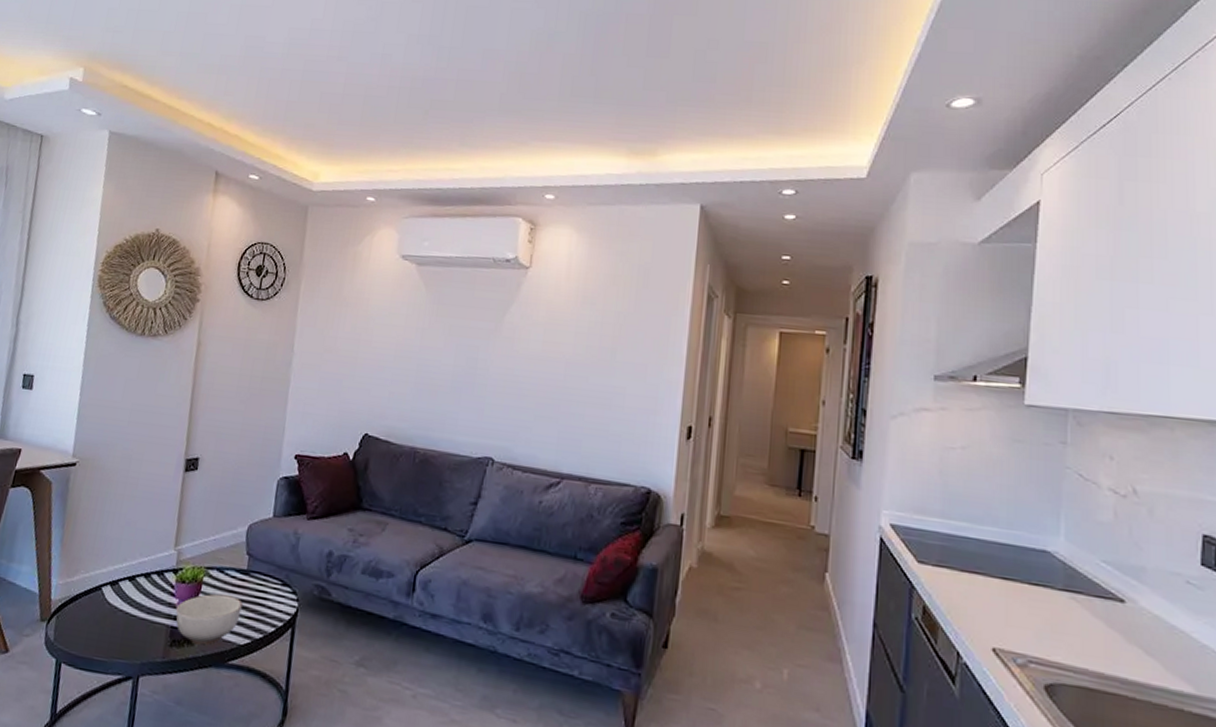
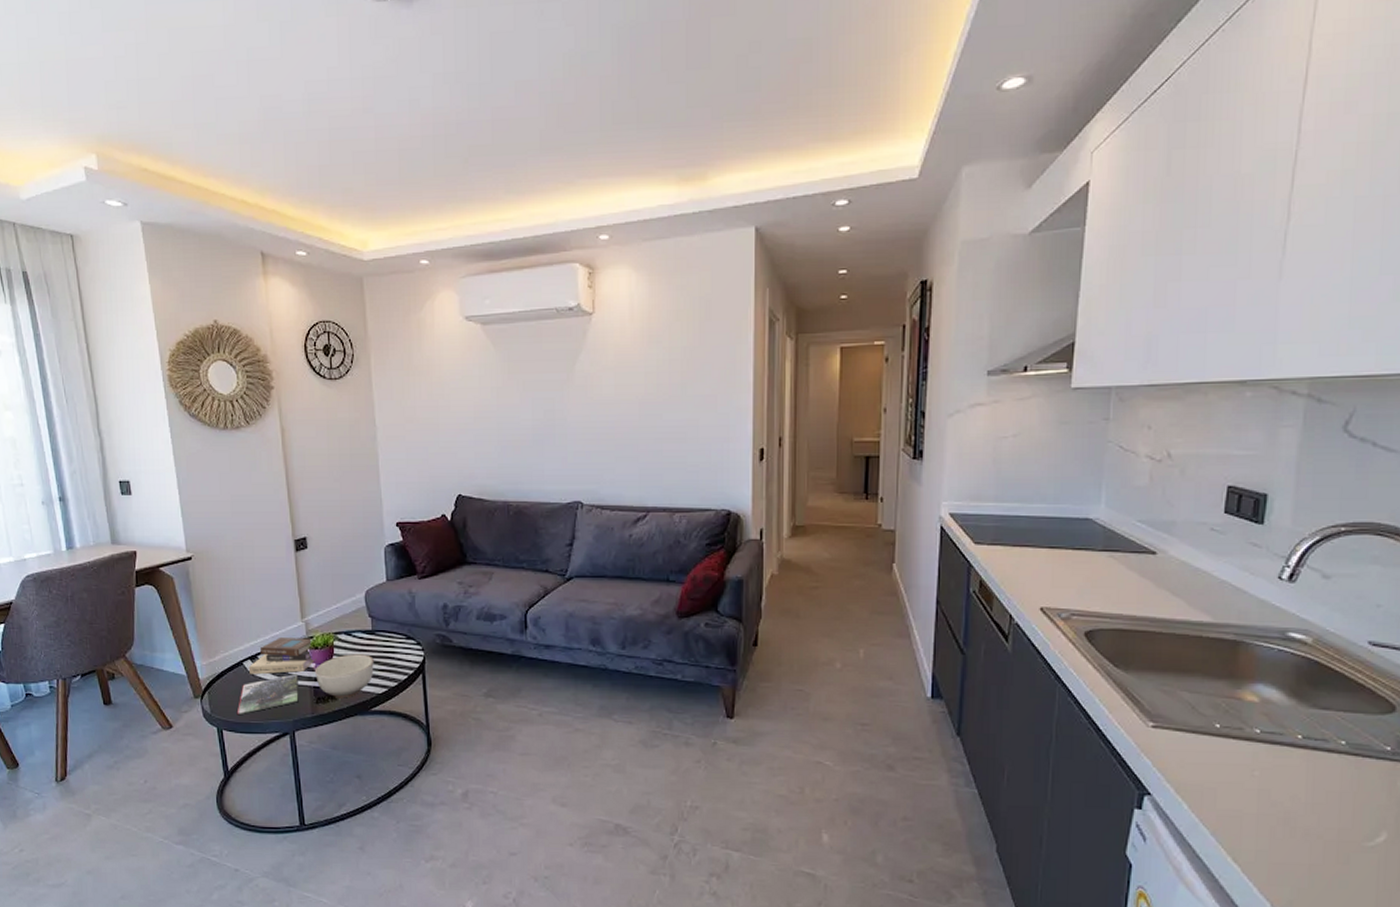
magazine: none [81,608,157,649] -> present [236,674,299,715]
books: none [105,564,182,607] -> present [248,638,316,675]

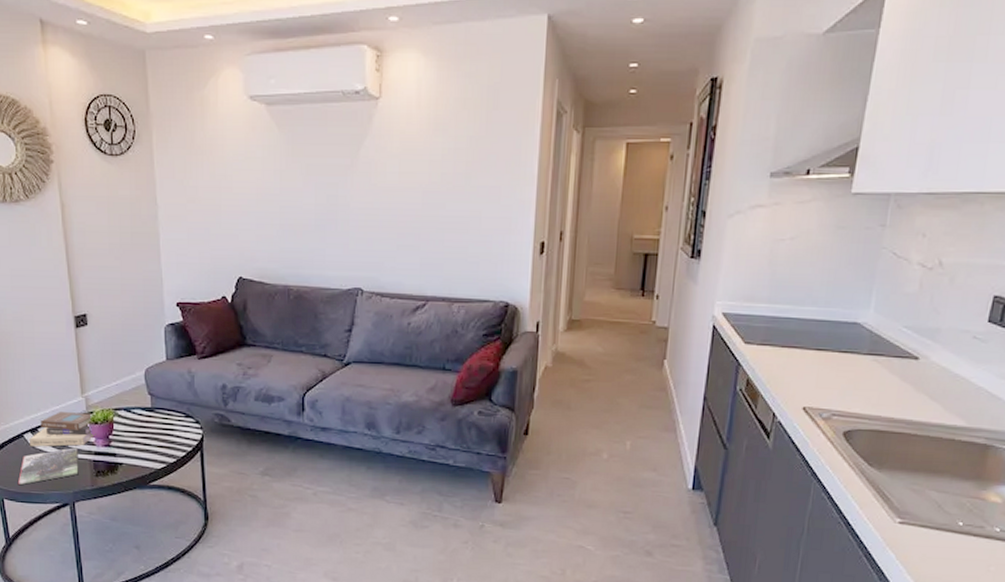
bowl: present [314,654,374,698] -> none [94,430,153,472]

